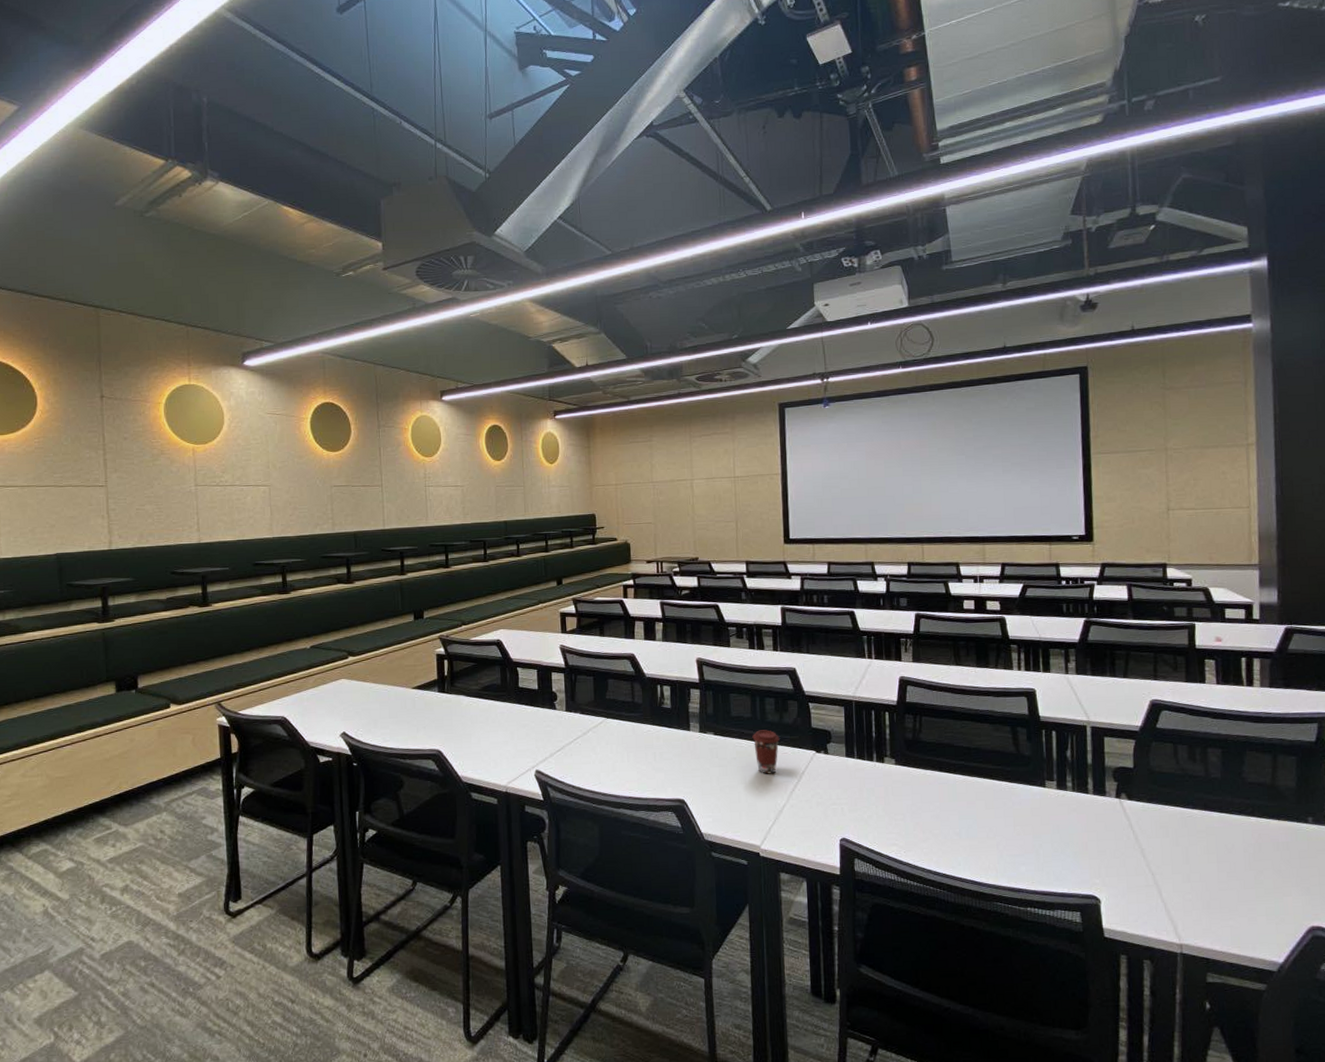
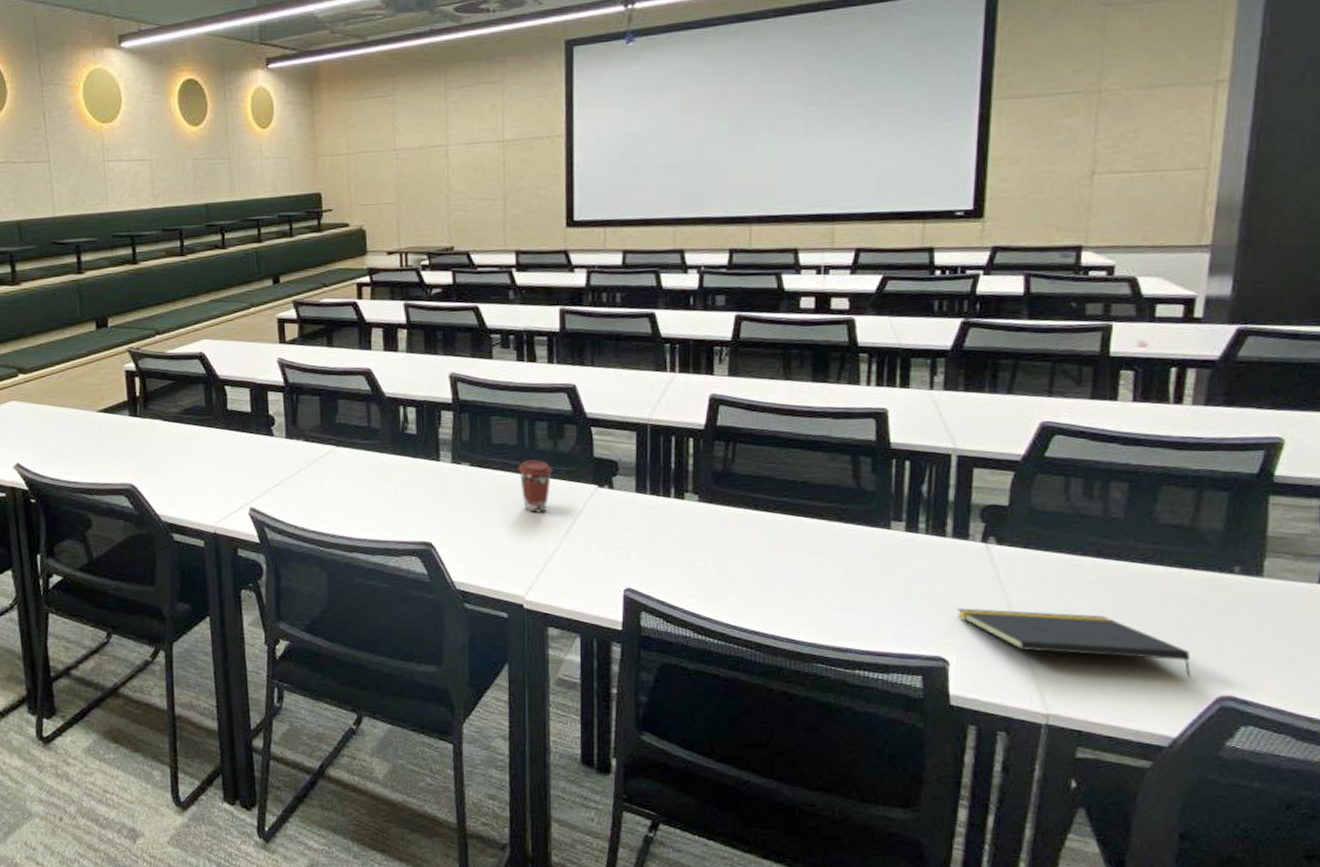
notepad: none [1102,853,1287,911] -> present [956,608,1191,677]

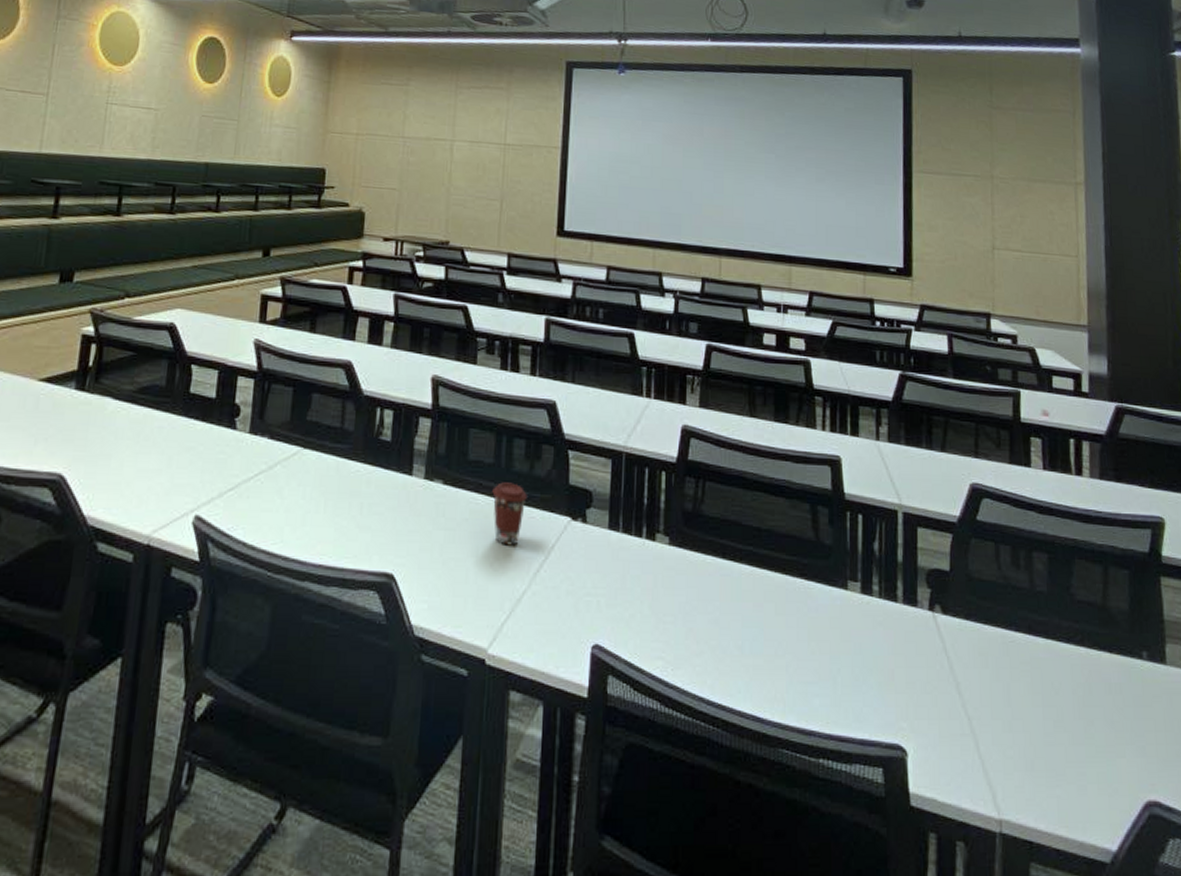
notepad: present [956,608,1191,677] -> none [911,686,1121,778]

